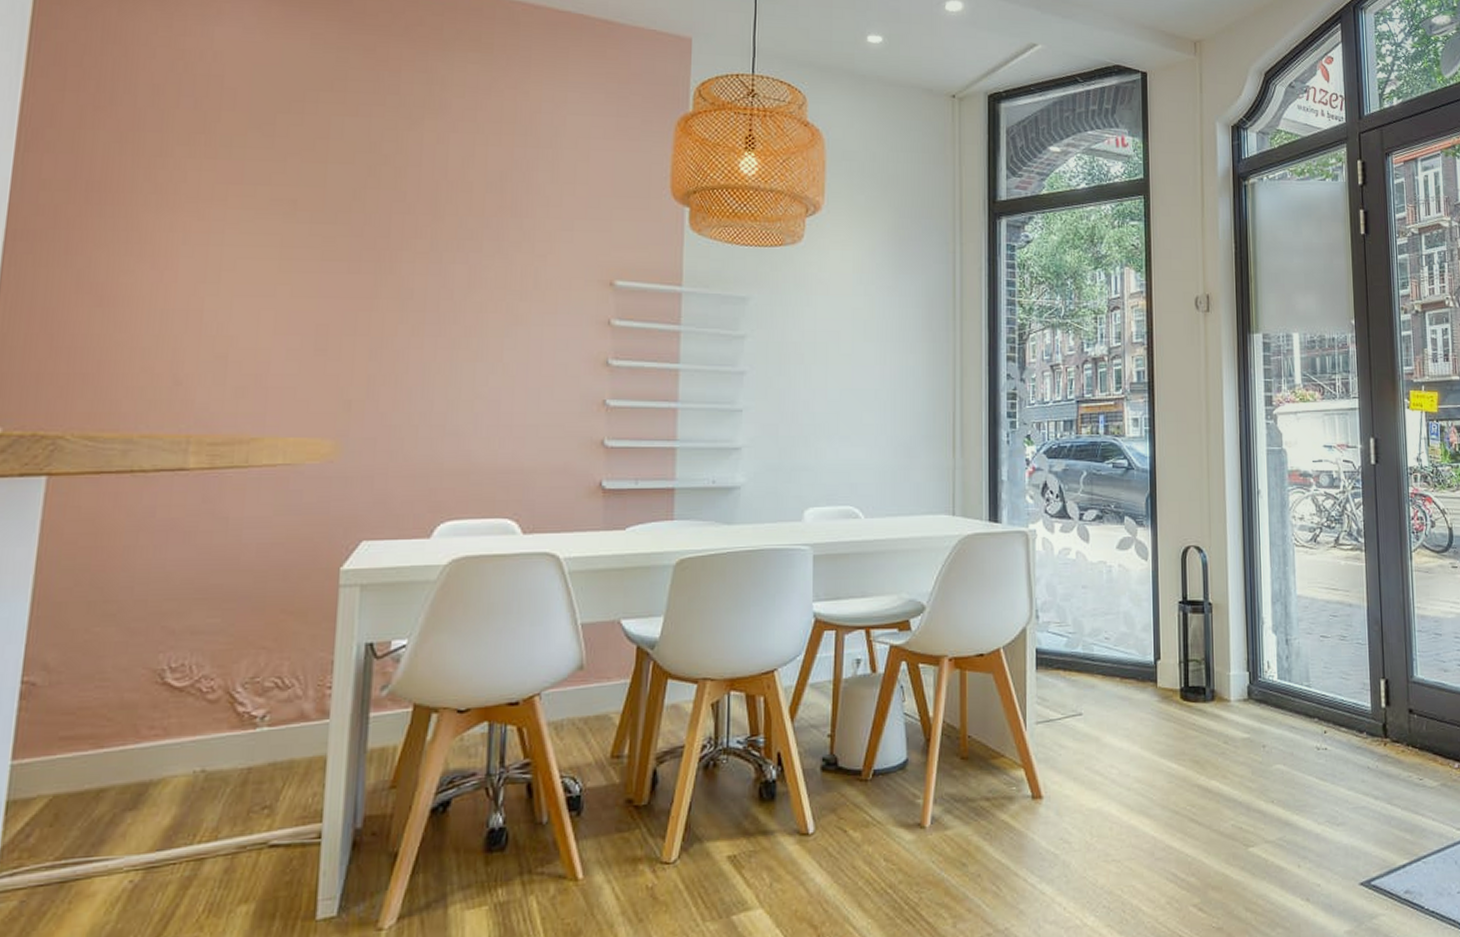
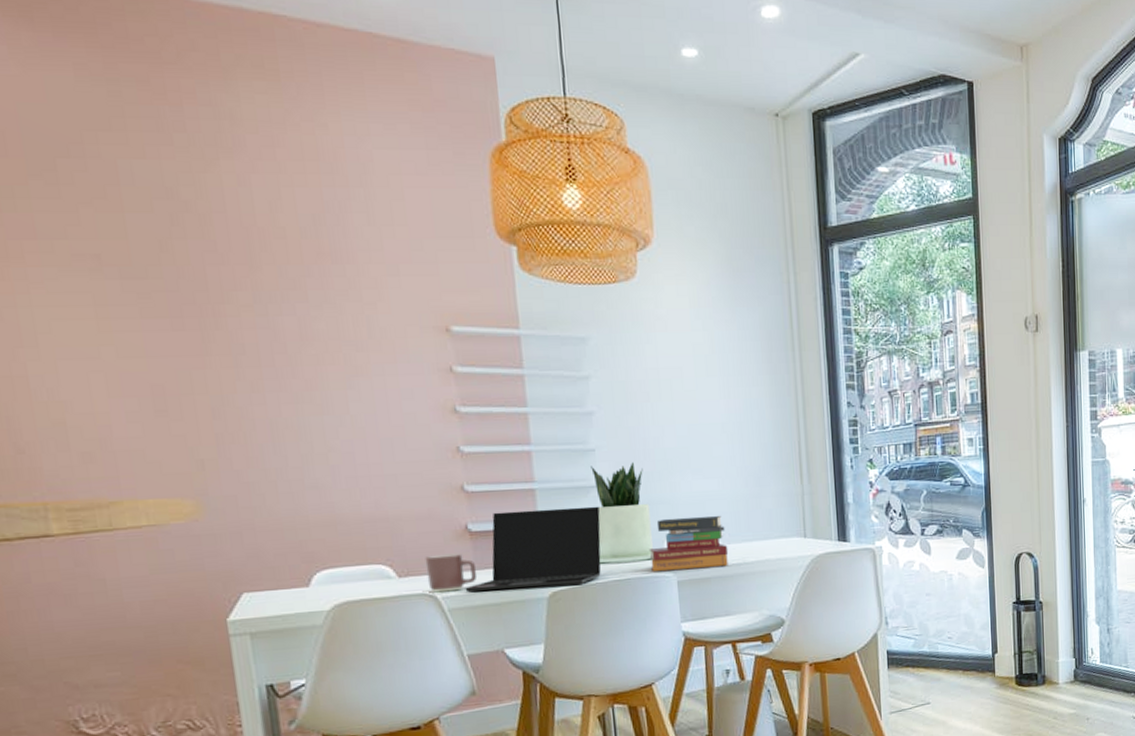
mug: none [552,511,605,552] -> present [425,553,478,593]
laptop: none [589,469,740,555] -> present [465,506,602,593]
planter: none [733,425,793,532] -> present [591,462,653,564]
books: none [786,486,871,544] -> present [648,515,729,572]

